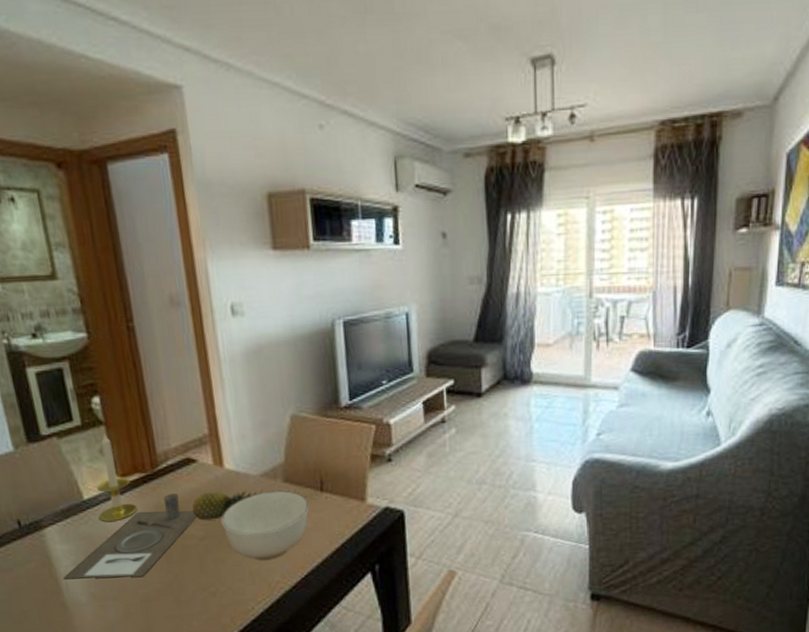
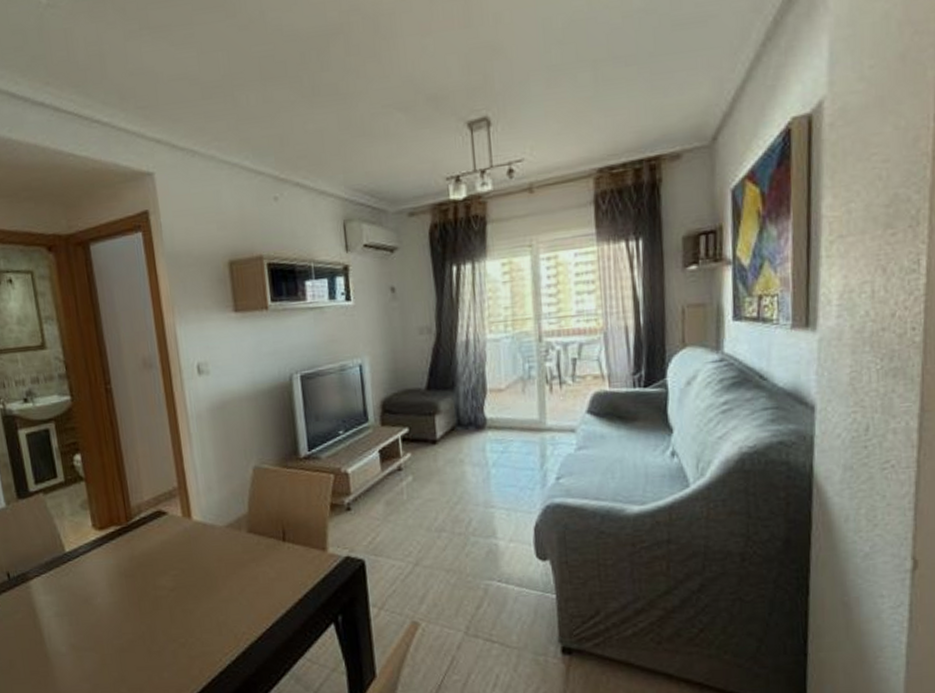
place setting: present [63,494,197,579] -> none [46,545,168,630]
candle: present [97,432,137,521] -> none [77,488,113,573]
fruit: present [192,490,263,521] -> none [163,540,228,572]
bowl: present [221,490,310,560] -> none [189,540,273,611]

